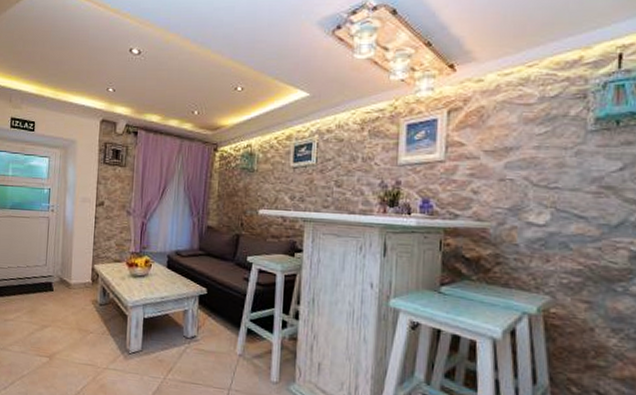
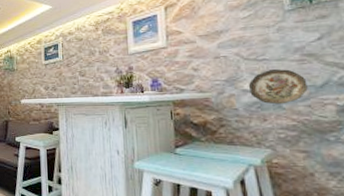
decorative plate: none [533,201,601,244] -> present [248,69,308,105]

